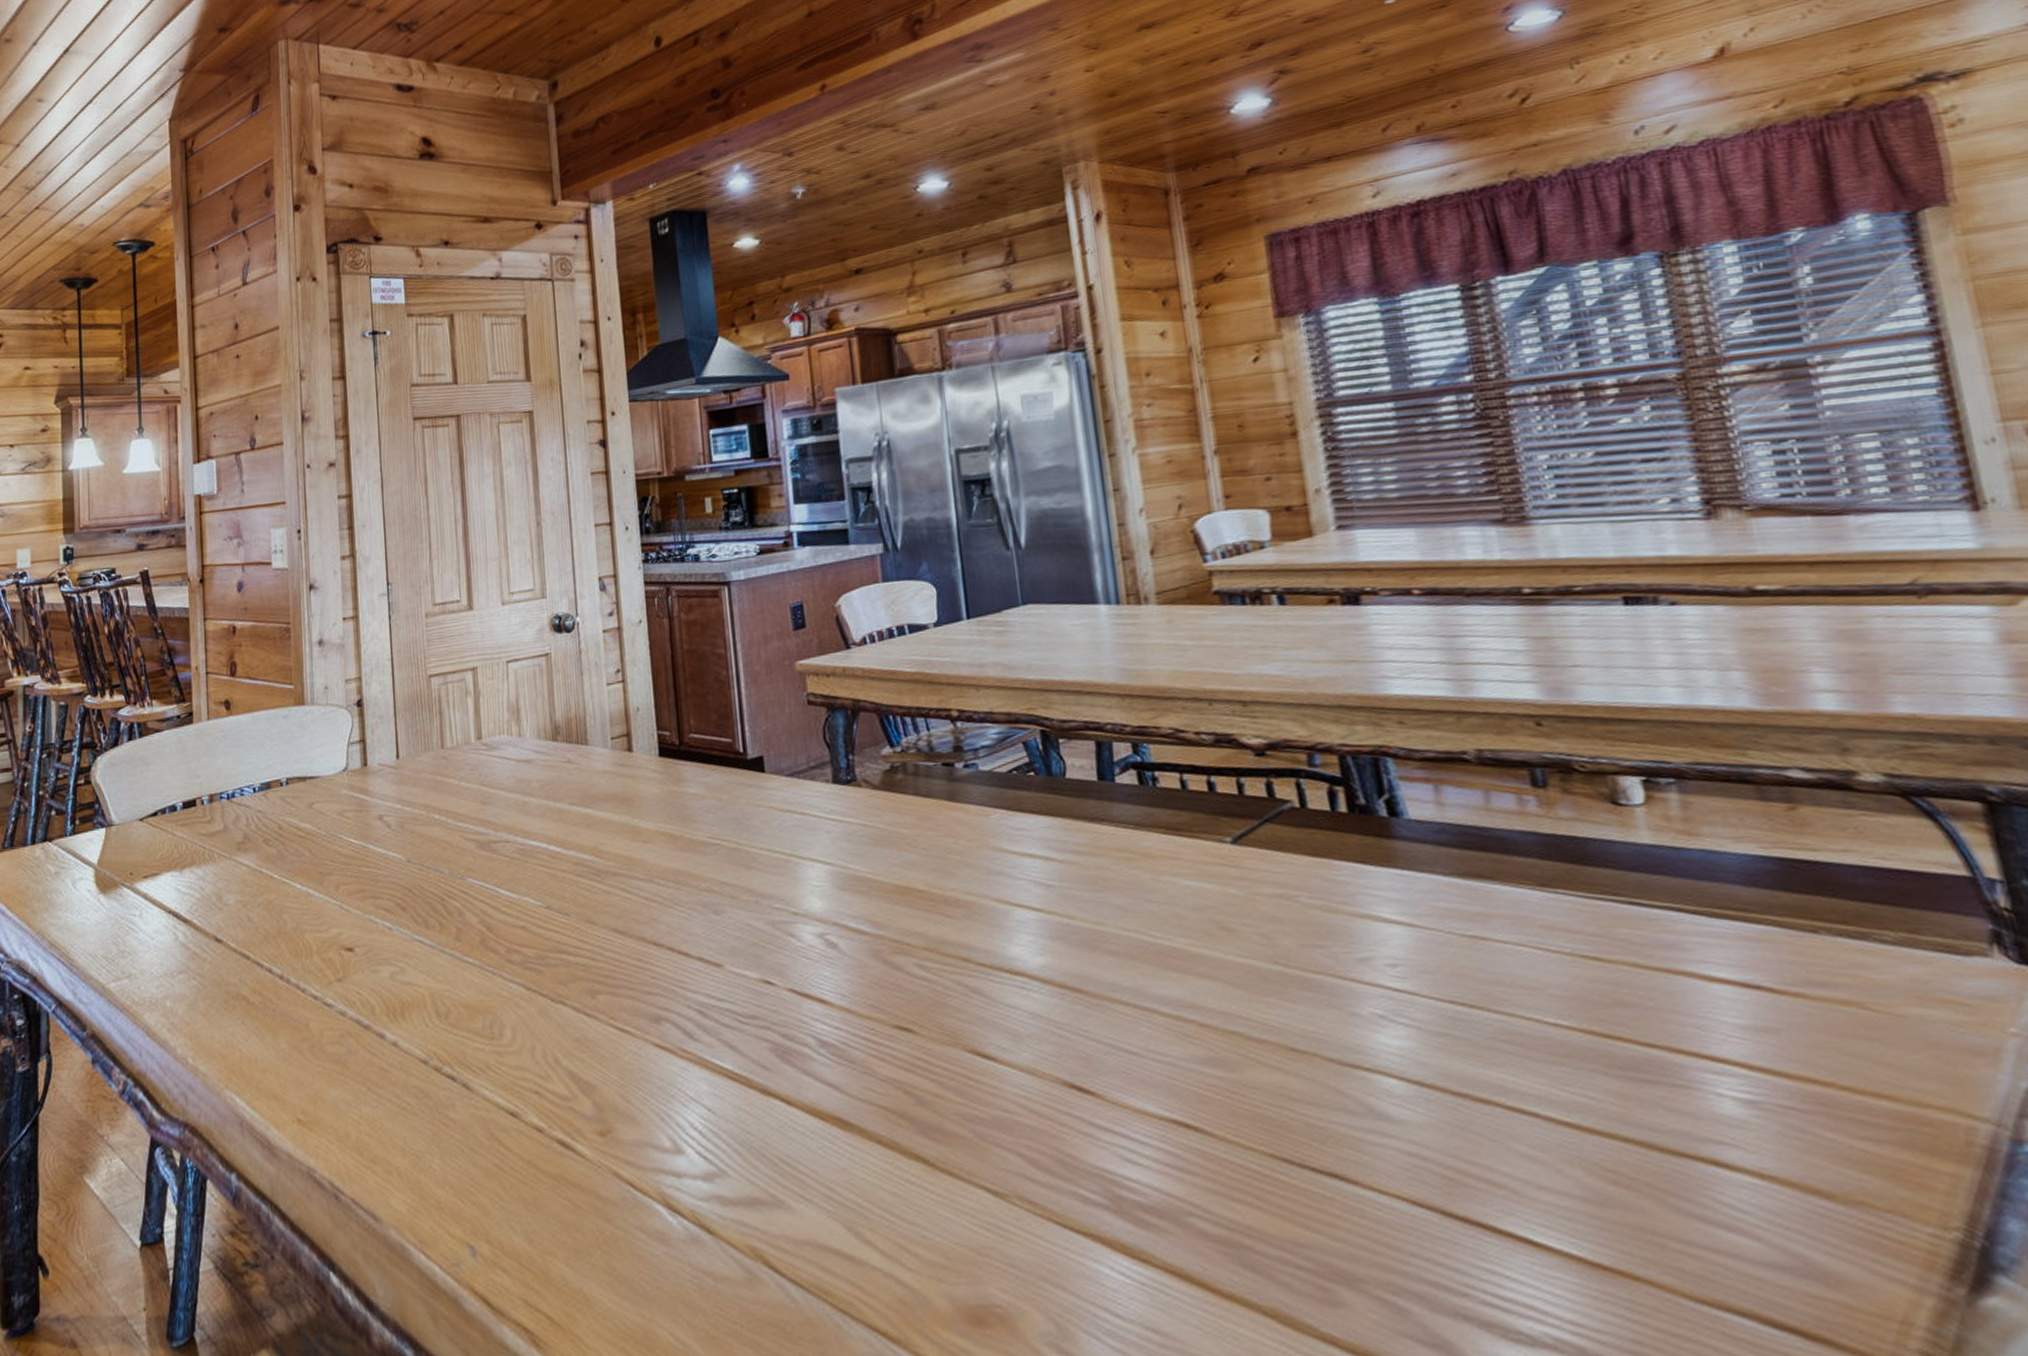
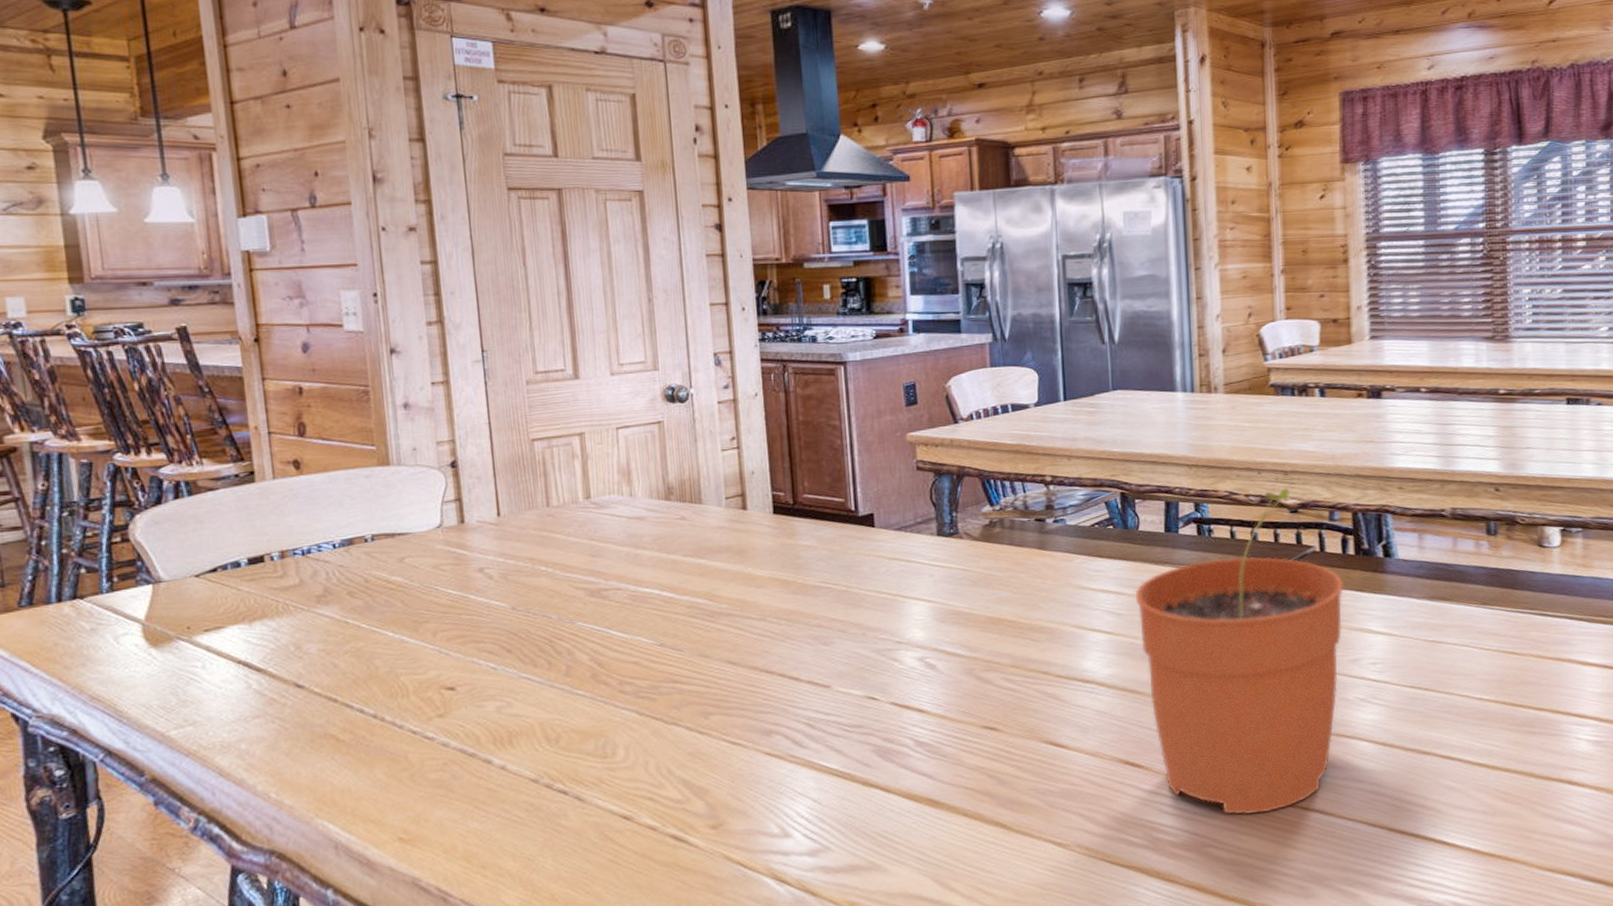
plant pot: none [1066,722,1346,1173] -> present [1134,487,1345,815]

